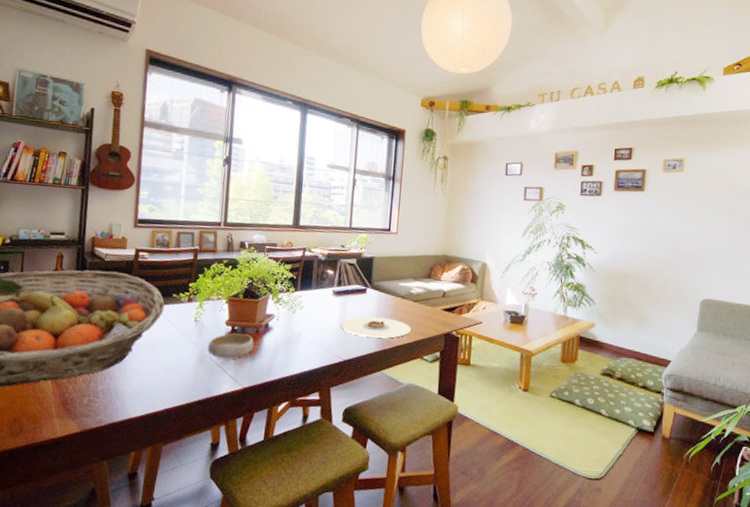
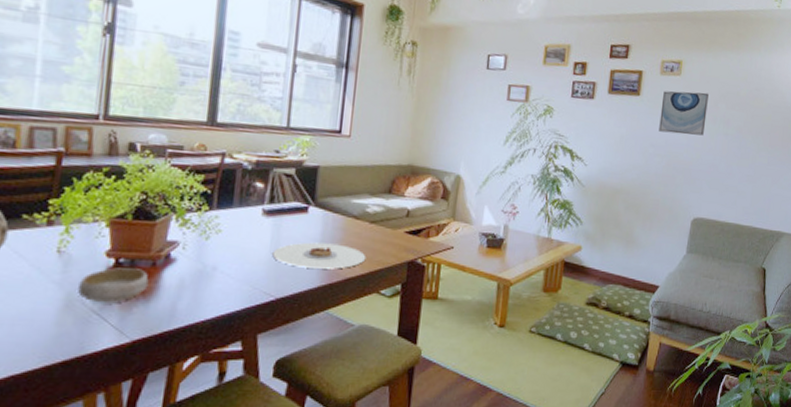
wall art: none [664,185,712,225] -> present [659,90,709,136]

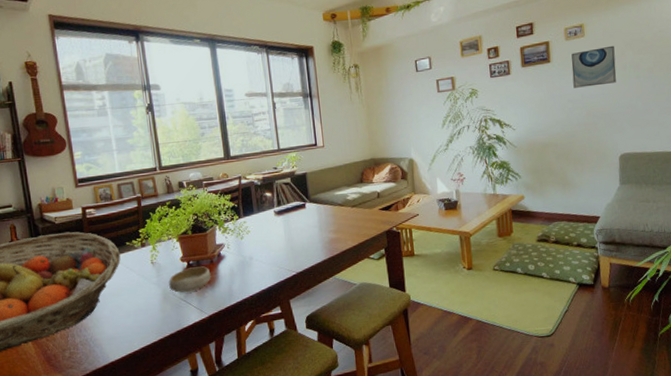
plate: present [272,242,366,269] -> none [287,227,355,248]

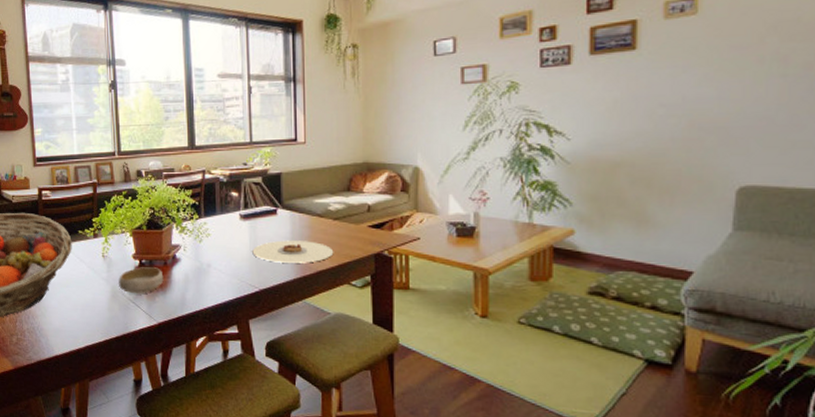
plate: none [287,227,355,248] -> present [252,240,334,263]
wall art: present [571,45,617,88] -> none [670,27,747,87]

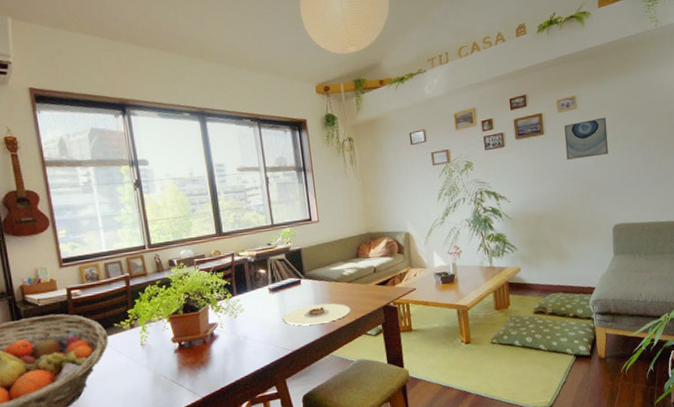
bowl: present [119,267,164,293] -> none [160,346,204,375]
wall art: none [670,27,747,87] -> present [564,117,609,160]

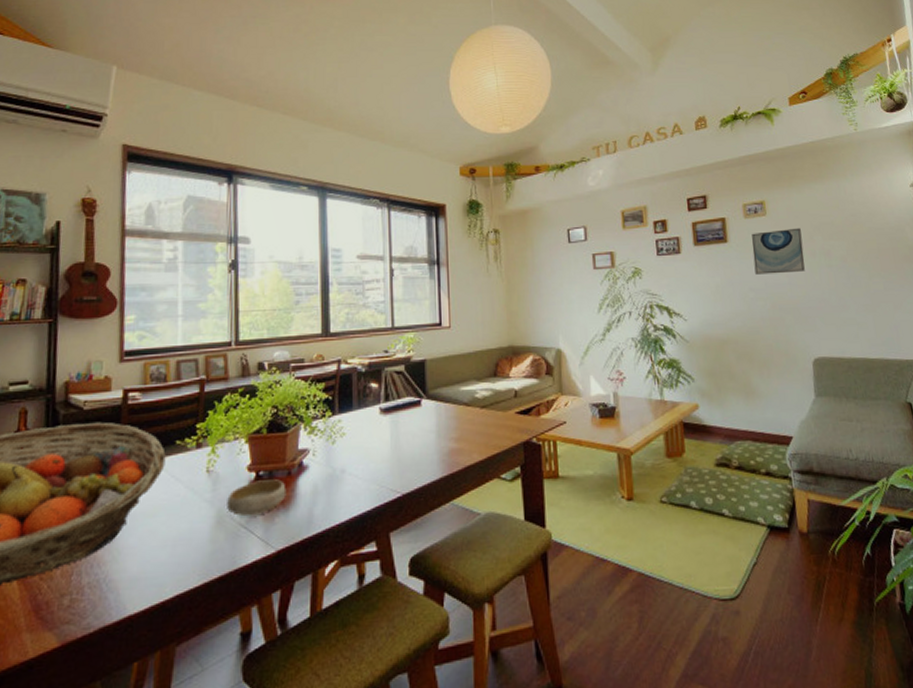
bowl: none [160,346,204,375] -> present [227,479,287,516]
plate: present [283,303,351,326] -> none [394,433,482,461]

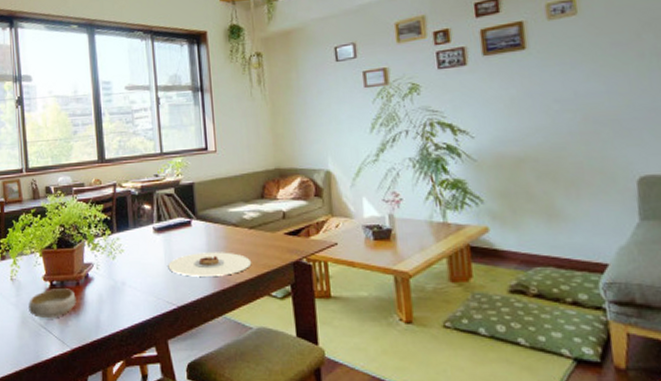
plate: none [394,433,482,461] -> present [168,252,252,277]
wall art: present [752,228,805,275] -> none [557,25,629,84]

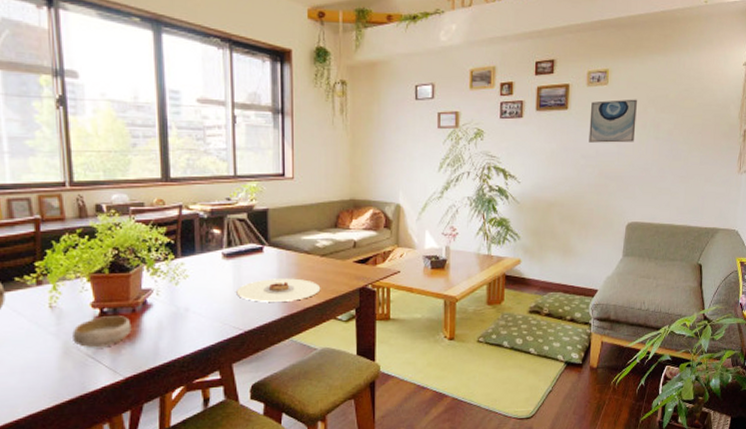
wall art: none [557,25,629,84] -> present [589,99,637,143]

